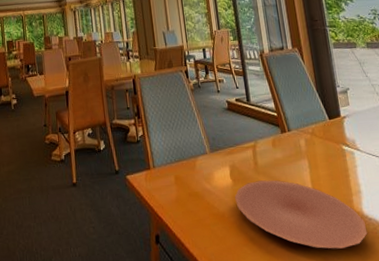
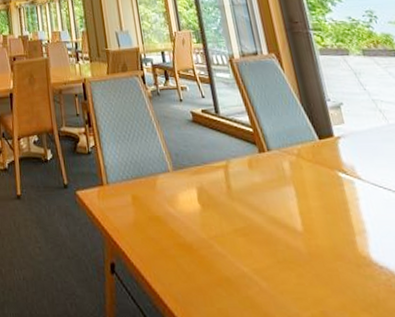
plate: present [235,180,368,249] -> none [204,208,379,302]

